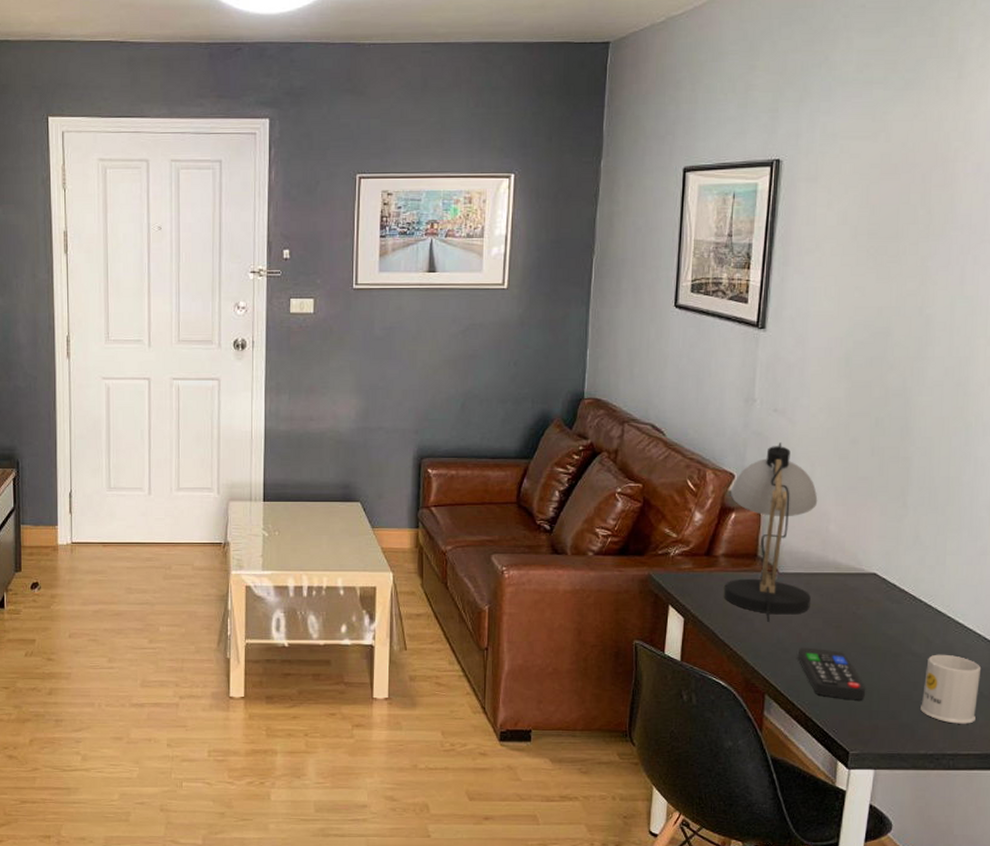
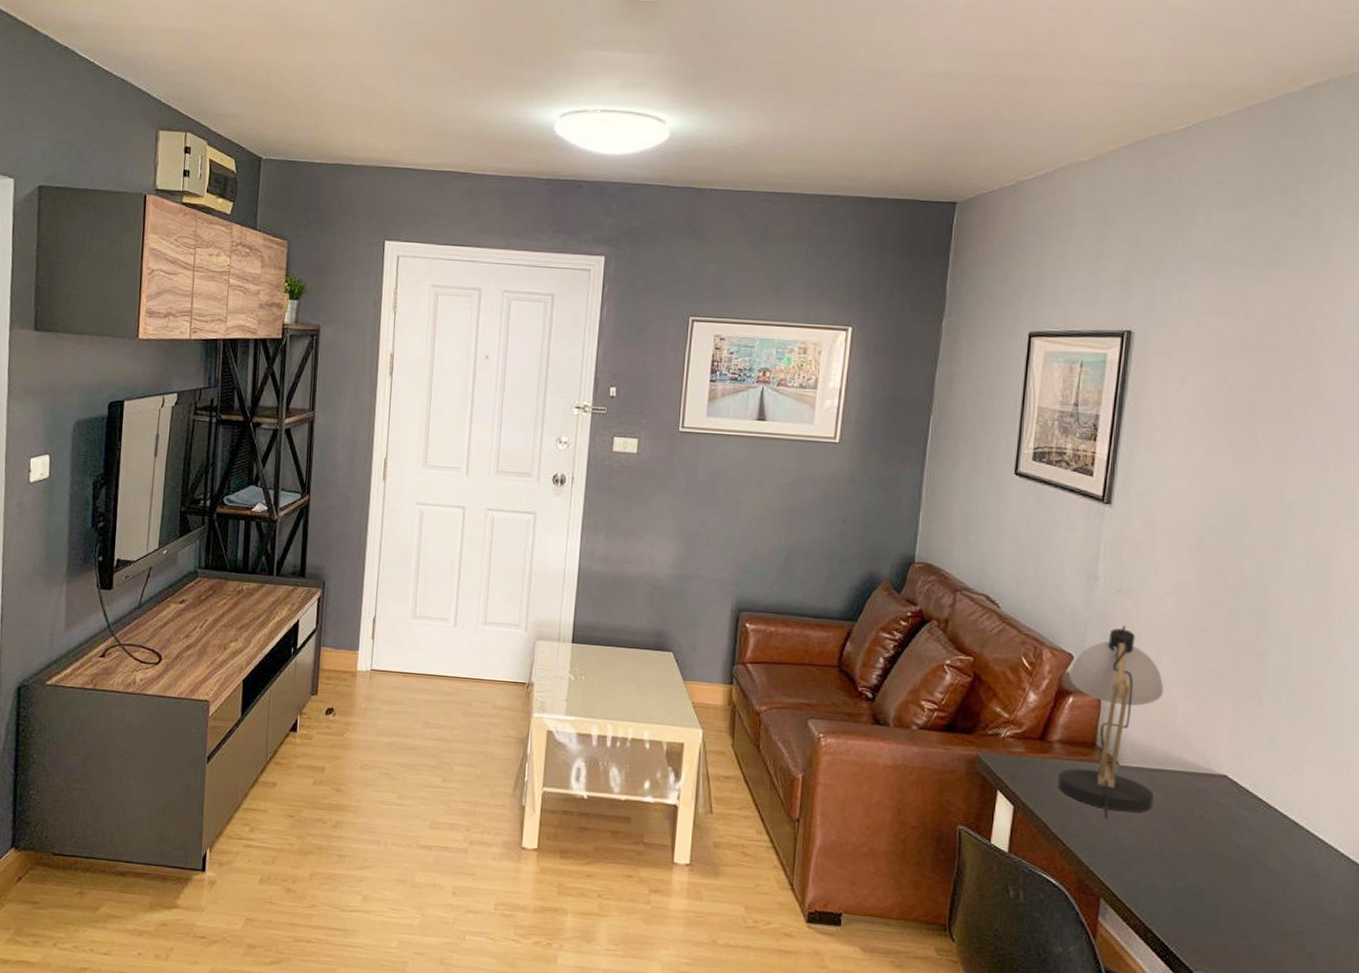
remote control: present [798,647,865,701] -> none [1138,849,1212,915]
mug: present [920,654,982,724] -> none [1274,871,1344,953]

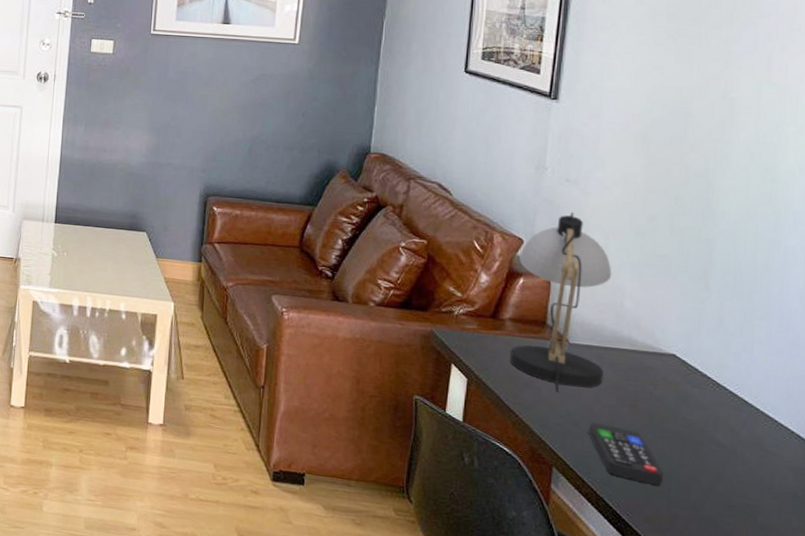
remote control: none [1138,849,1212,915] -> present [589,422,663,486]

